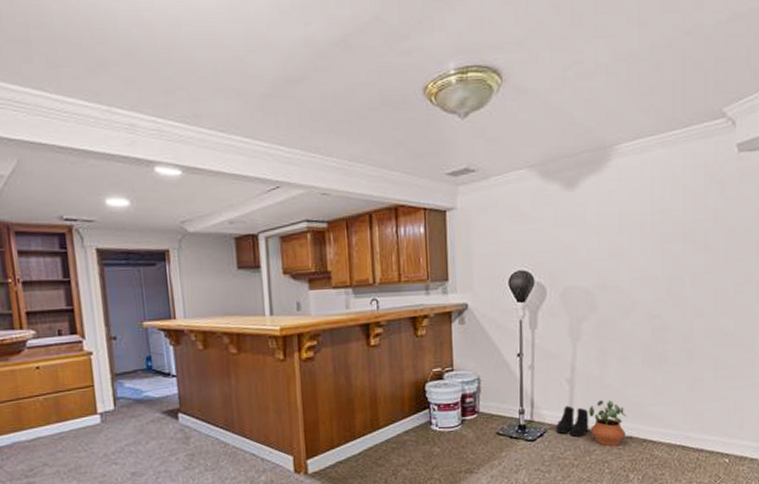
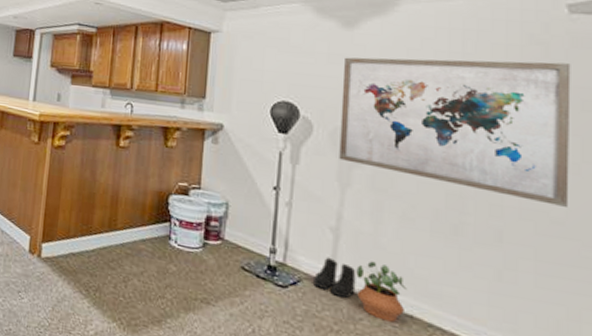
wall art: none [568,198,739,322] -> present [339,57,571,207]

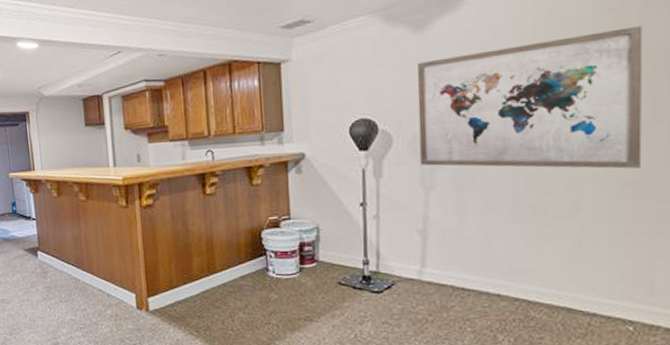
boots: present [313,257,356,299] -> none [406,257,446,292]
potted plant: present [356,261,407,323] -> none [445,253,493,304]

